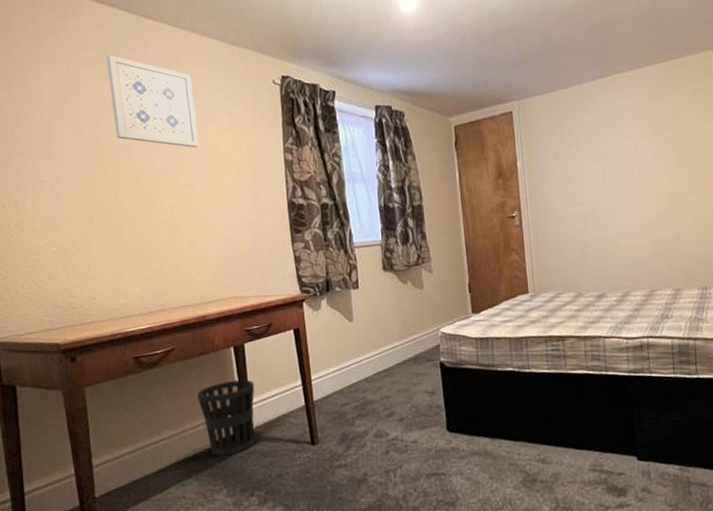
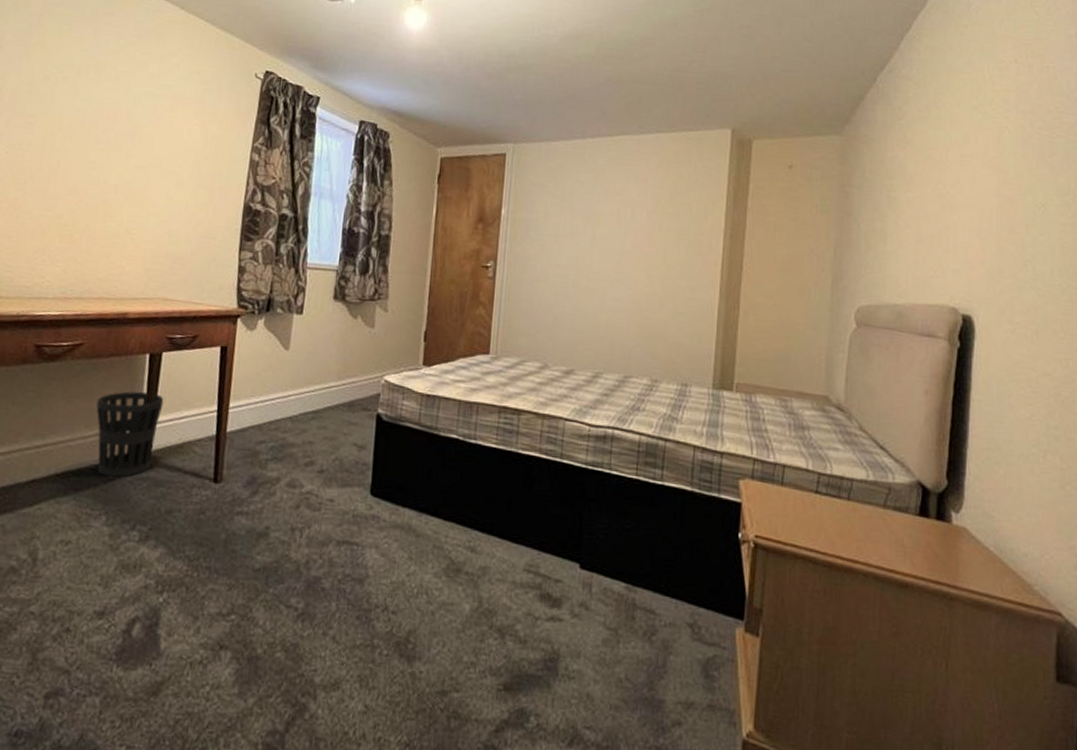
wall art: present [106,54,199,148] -> none [73,15,169,129]

